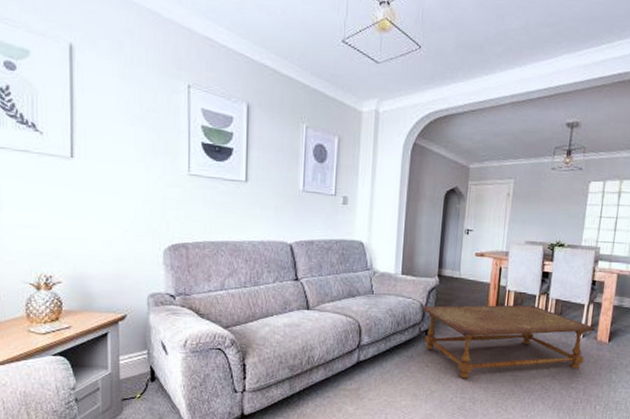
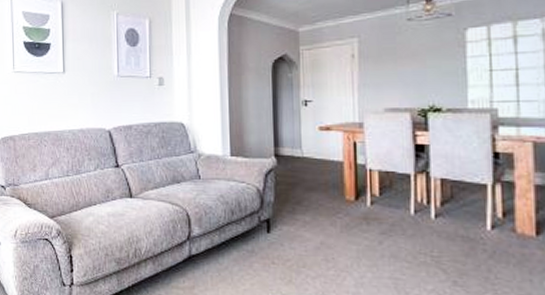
coffee table: present [422,305,595,379] -> none [259,187,511,281]

